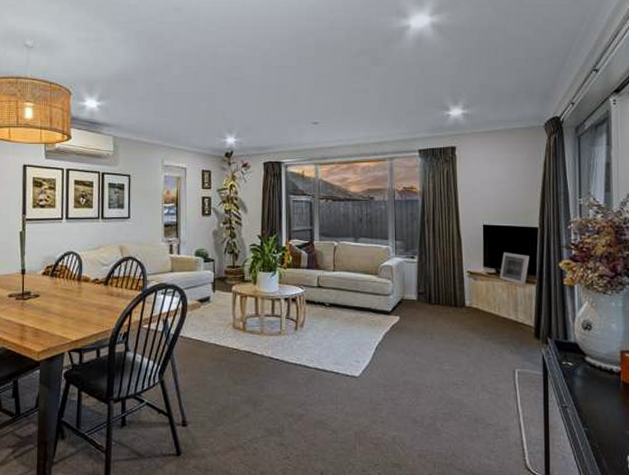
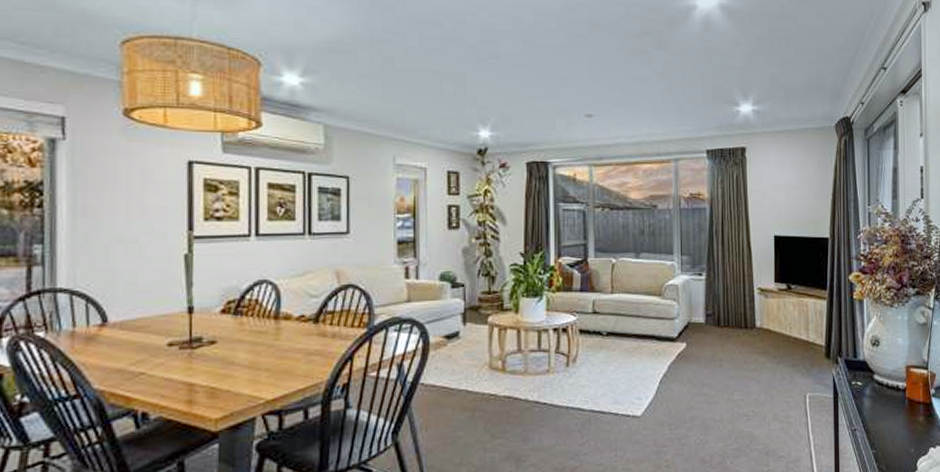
picture frame: present [499,252,529,285] -> none [790,265,820,301]

